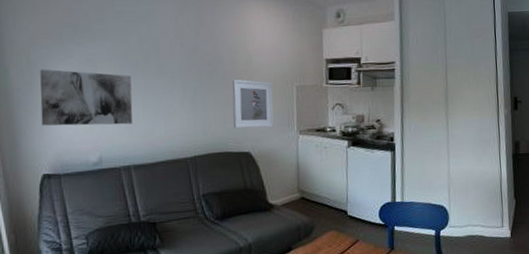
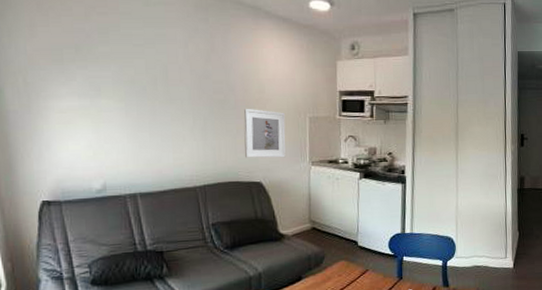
wall art: present [40,69,133,126] -> none [39,91,139,152]

